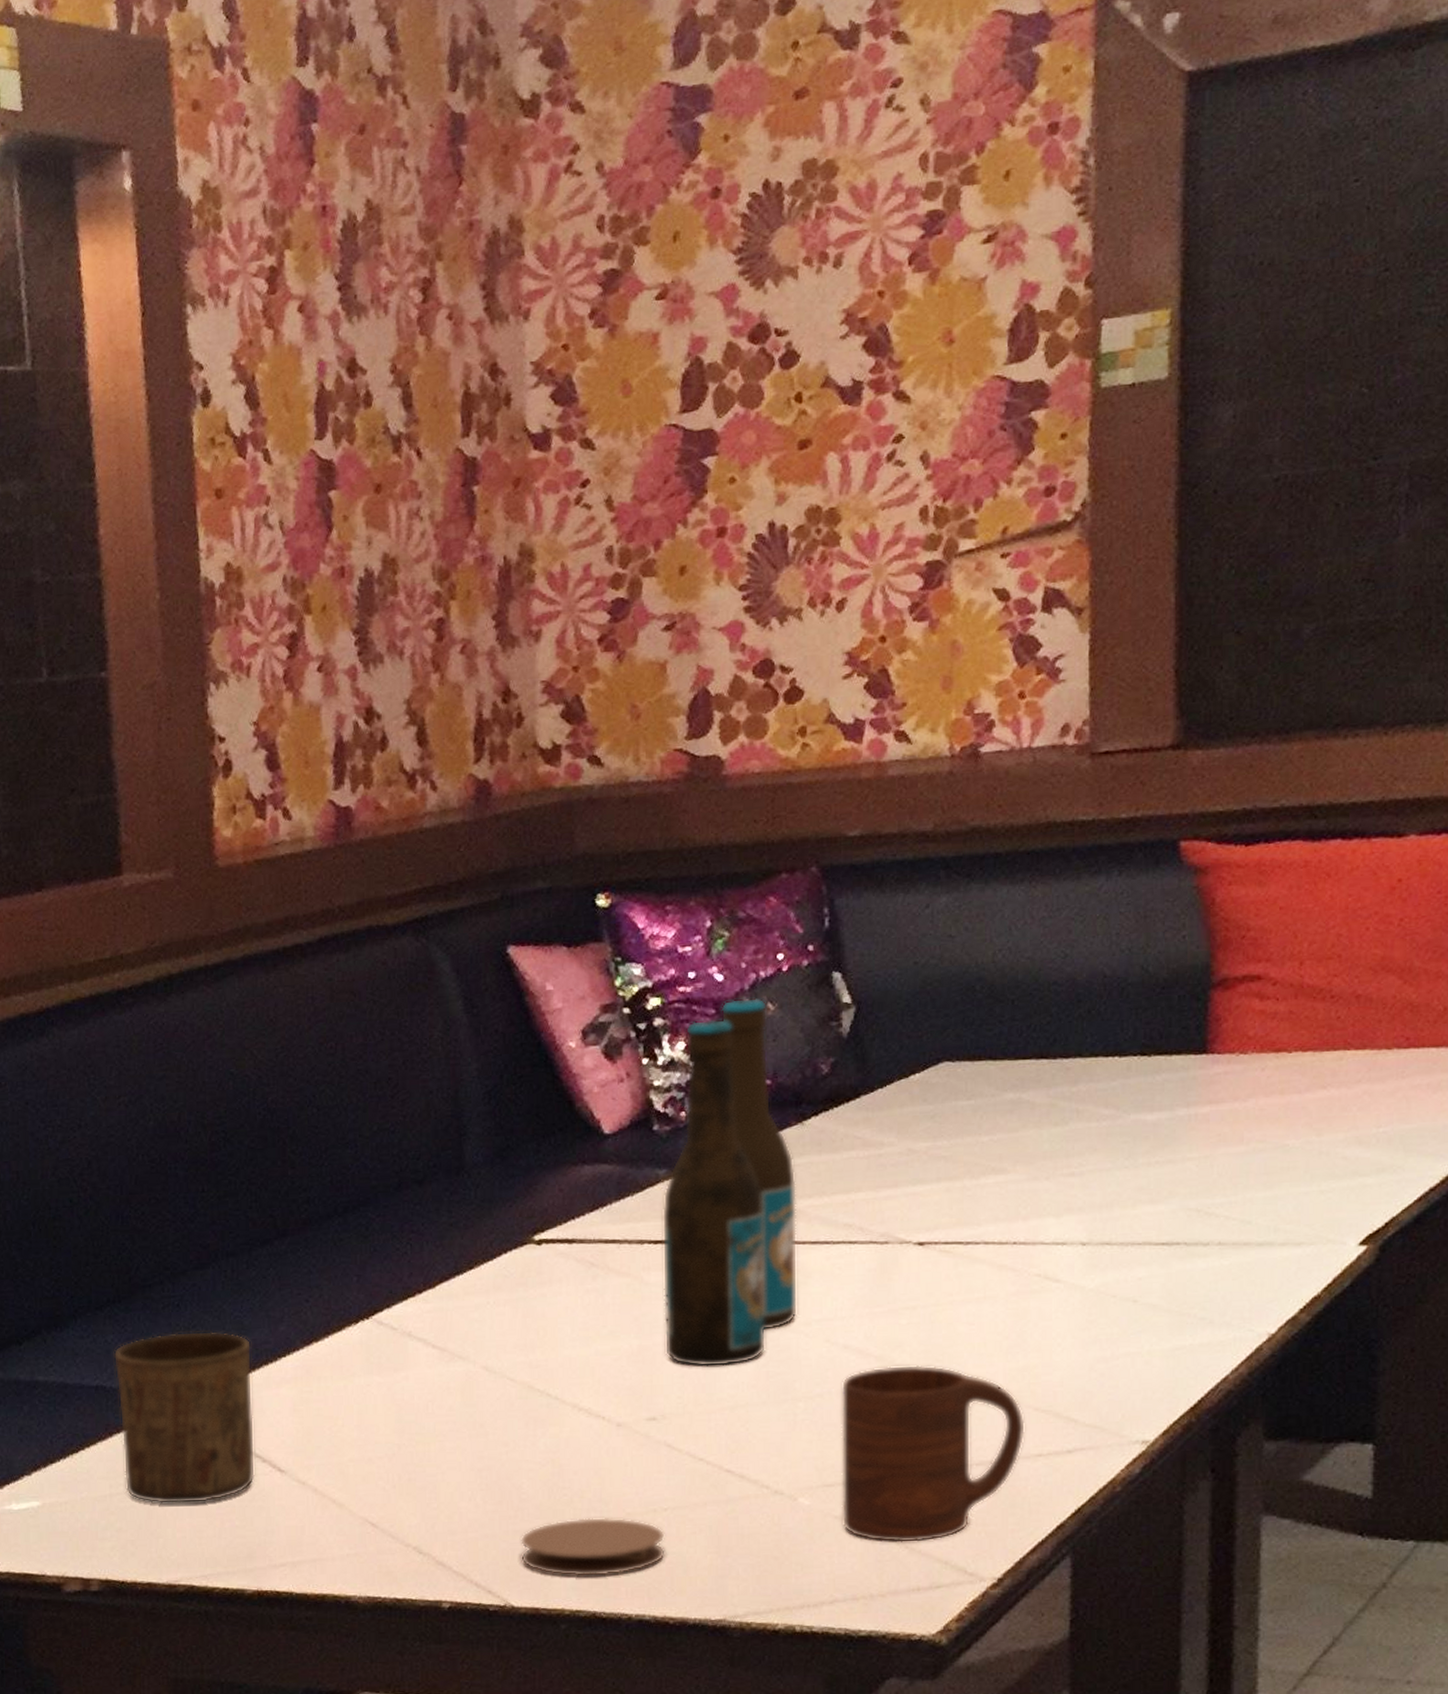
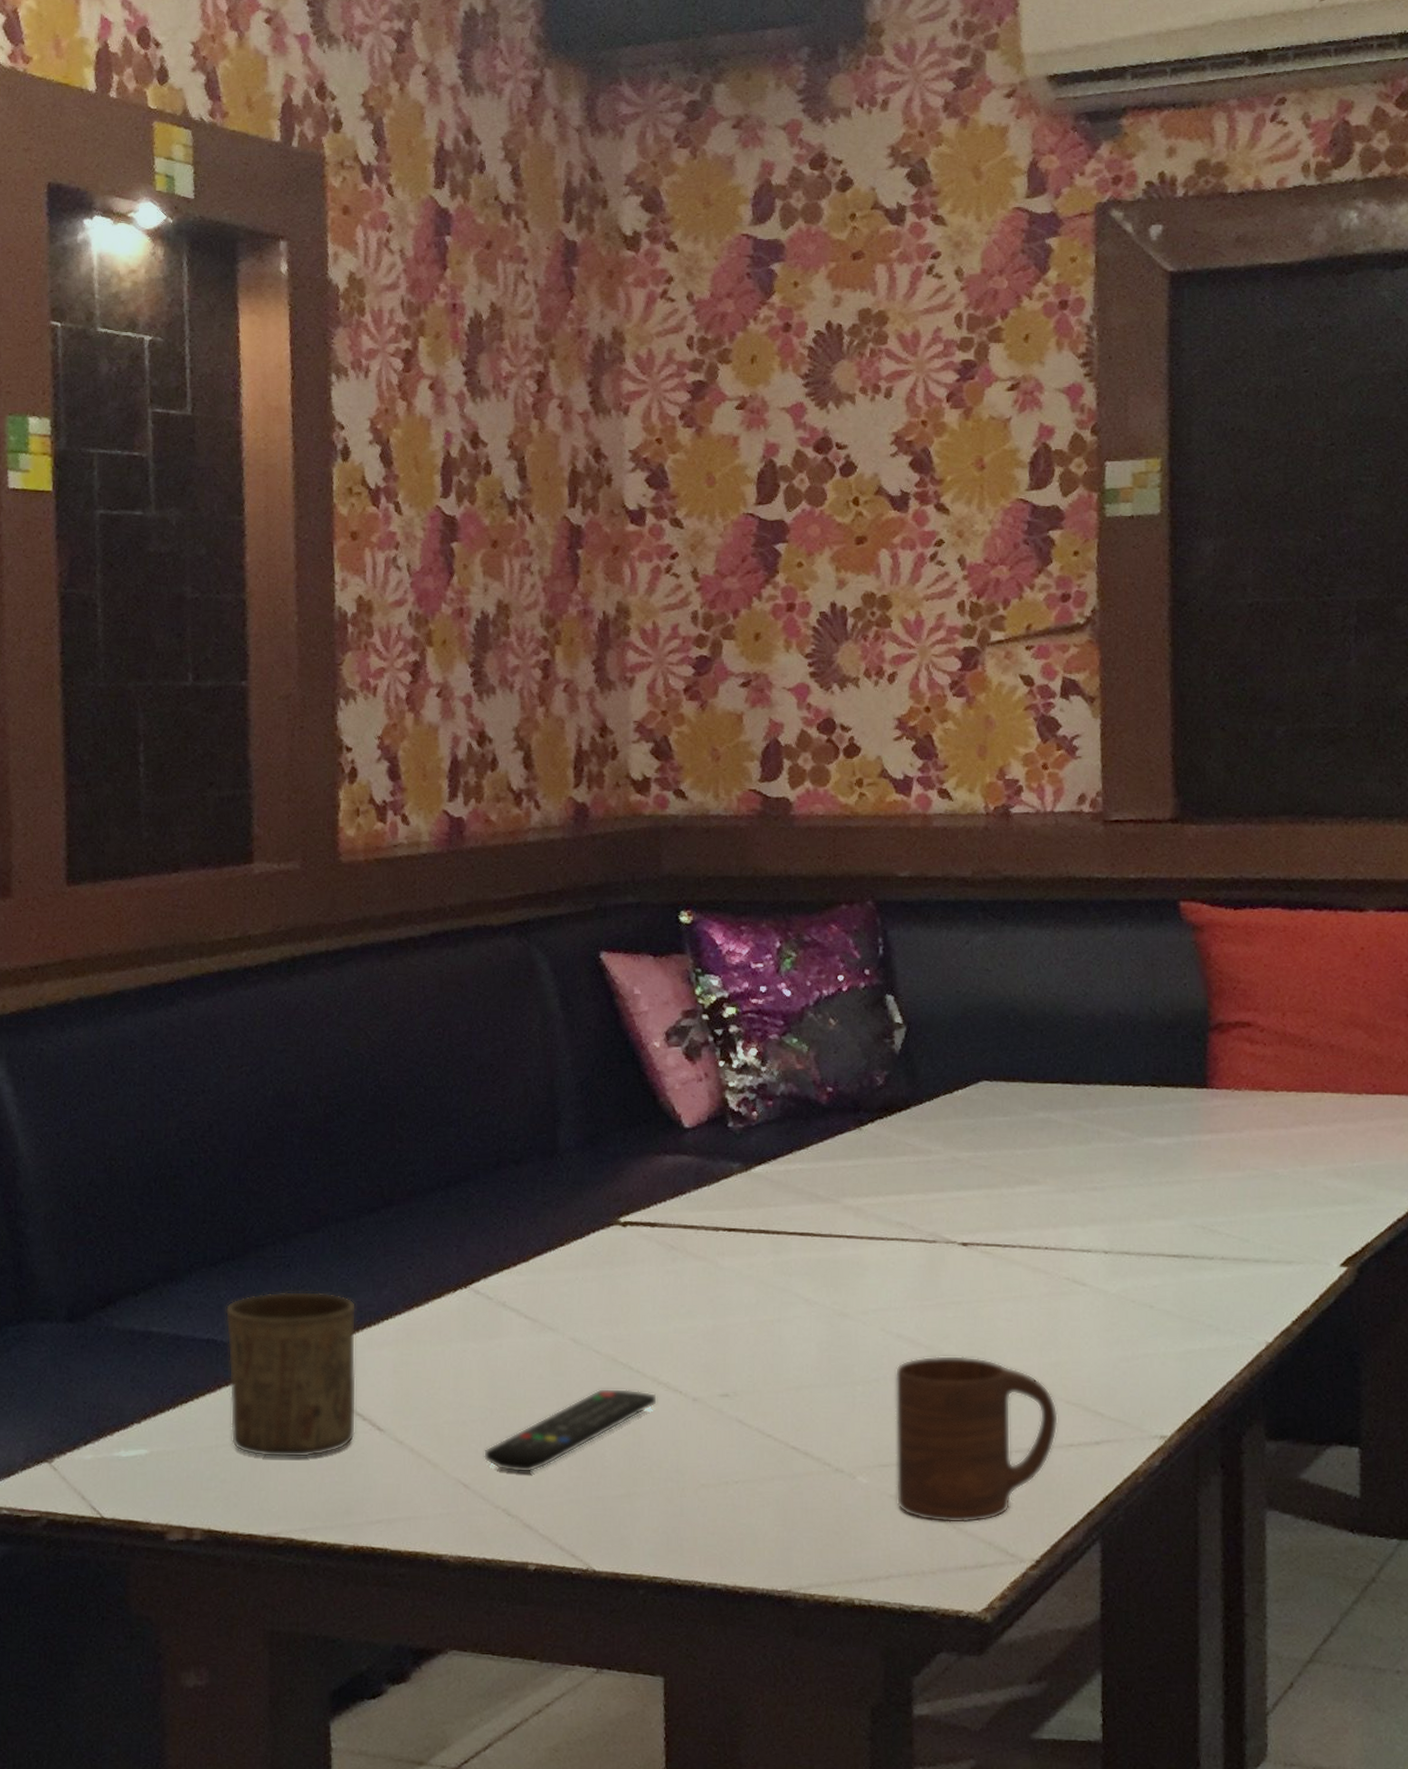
remote control: none [391,1416,579,1510] -> present [483,1388,658,1474]
coaster: present [521,1517,665,1577] -> none [603,1486,736,1545]
beer bottle: present [661,997,798,1368] -> none [735,1012,857,1349]

